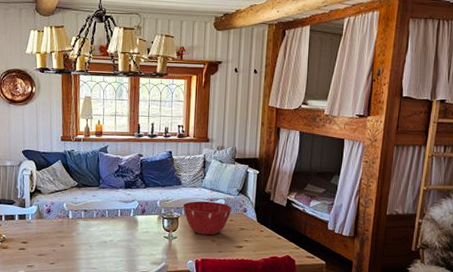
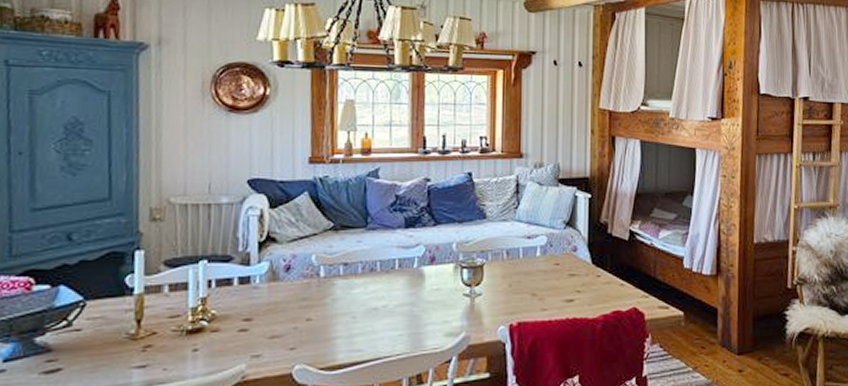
mixing bowl: present [182,201,233,235] -> none [488,240,558,287]

